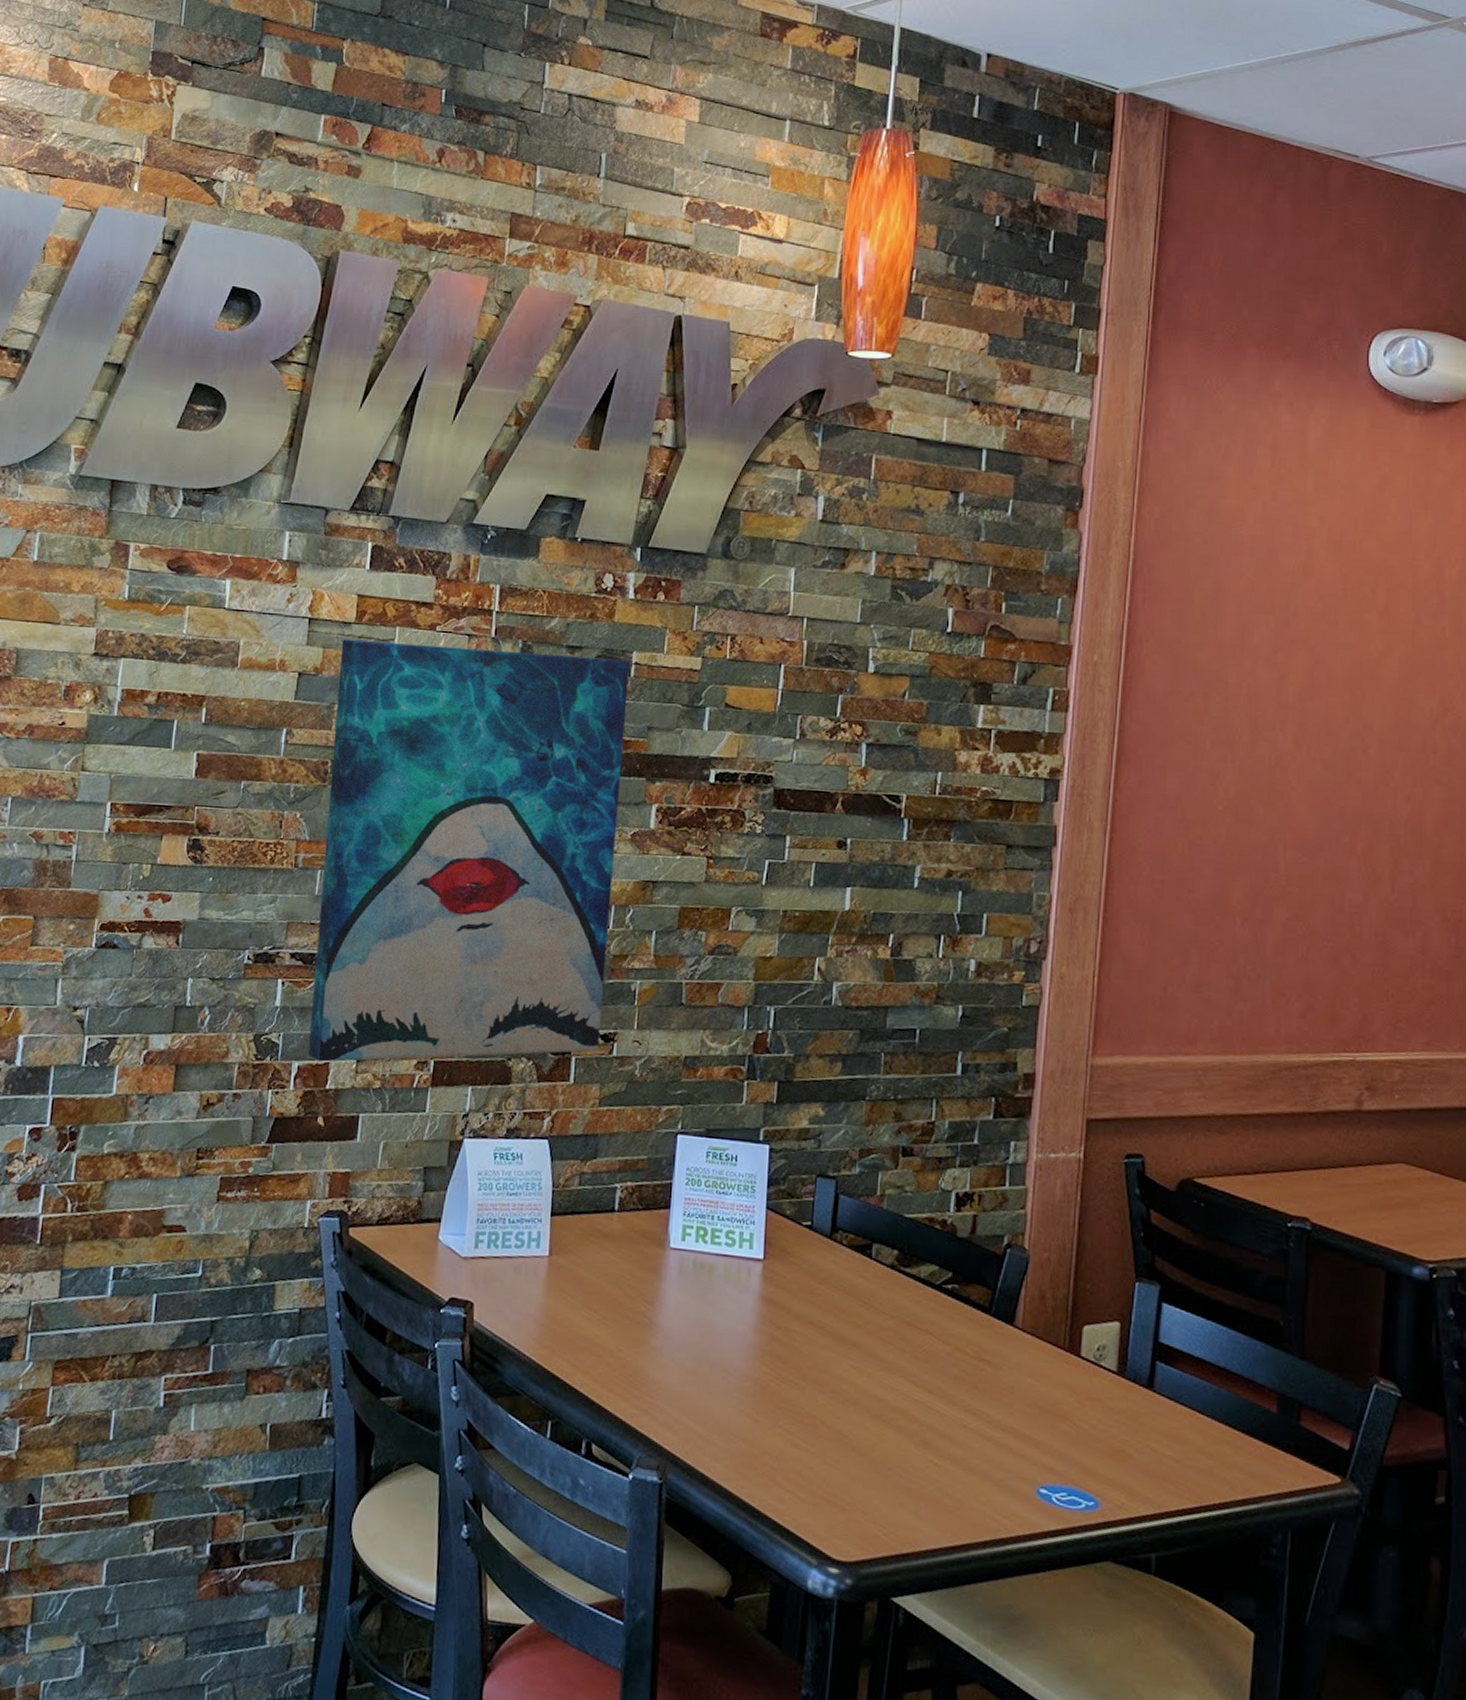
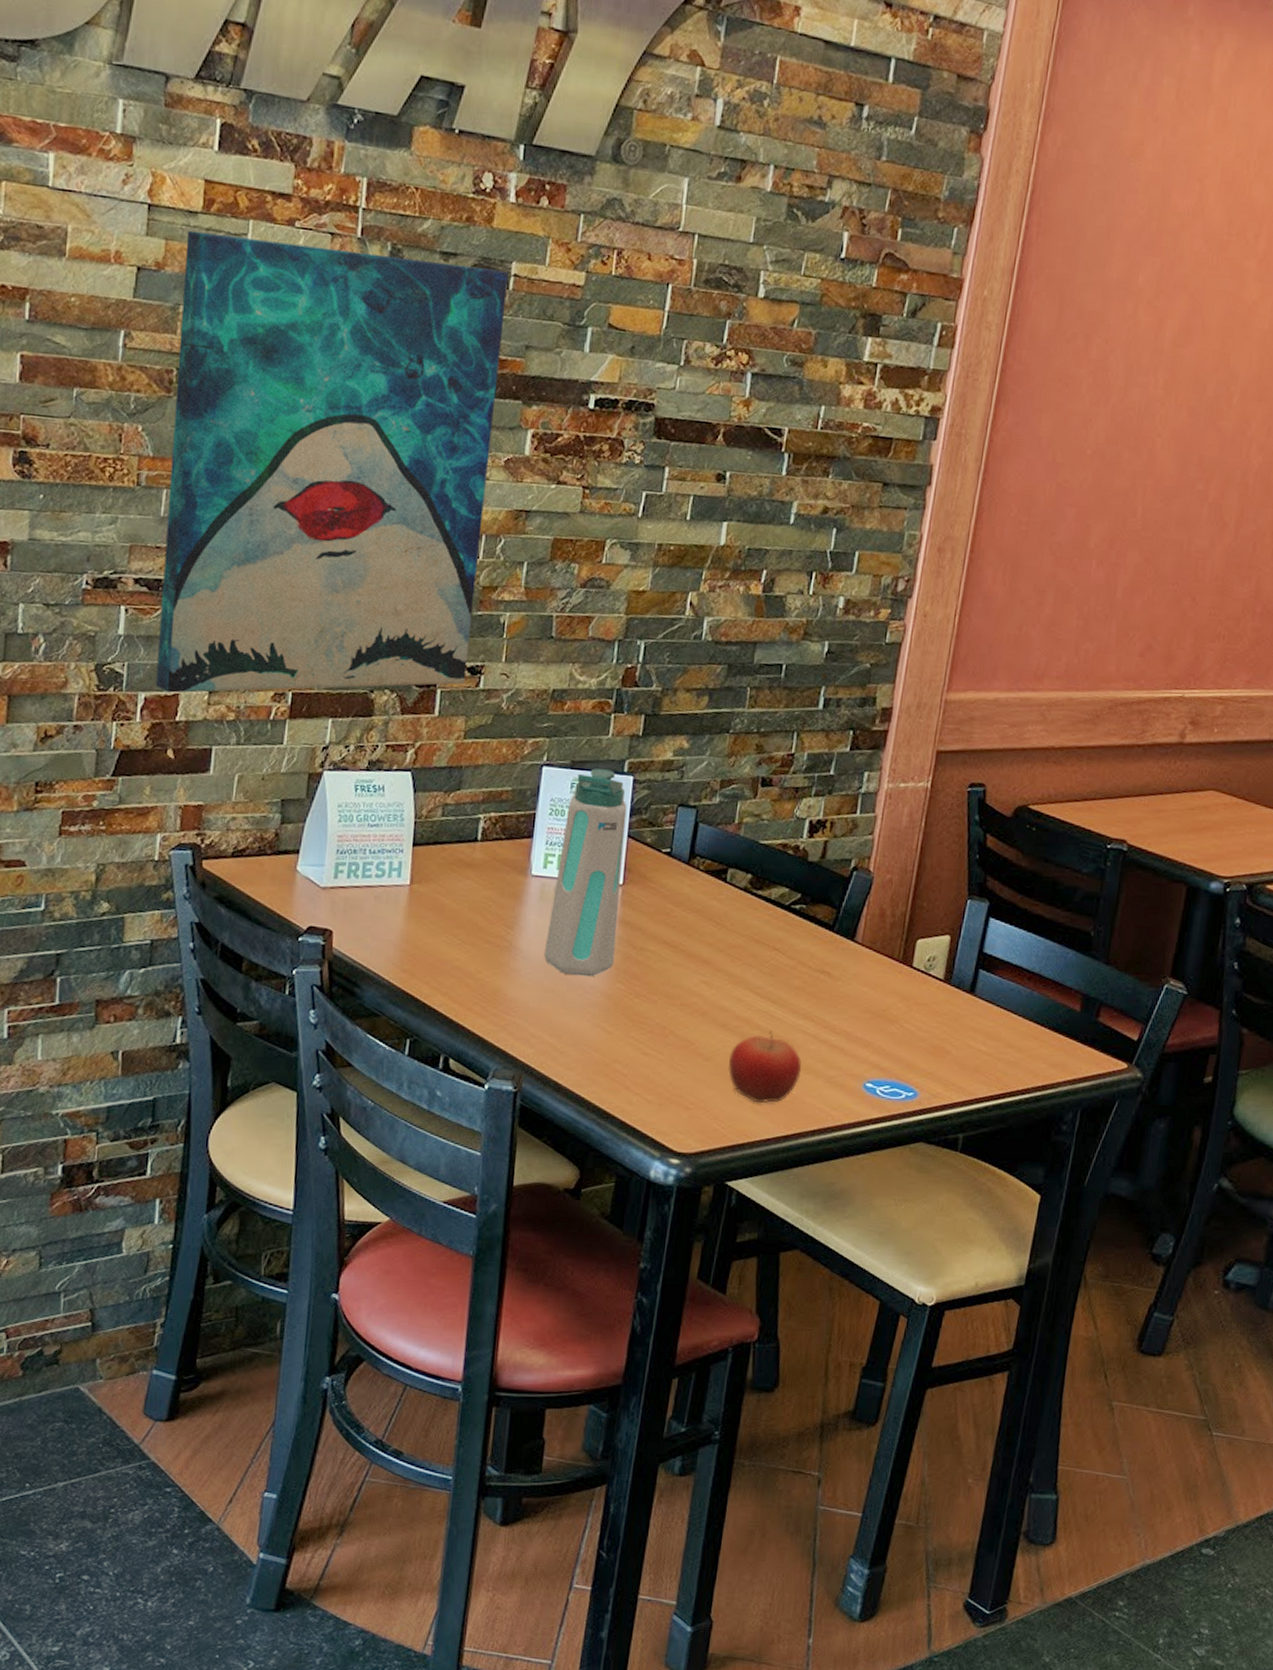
water bottle: none [685,1137,765,1359] -> present [543,768,627,977]
fruit: none [886,1424,966,1507] -> present [728,1031,801,1103]

